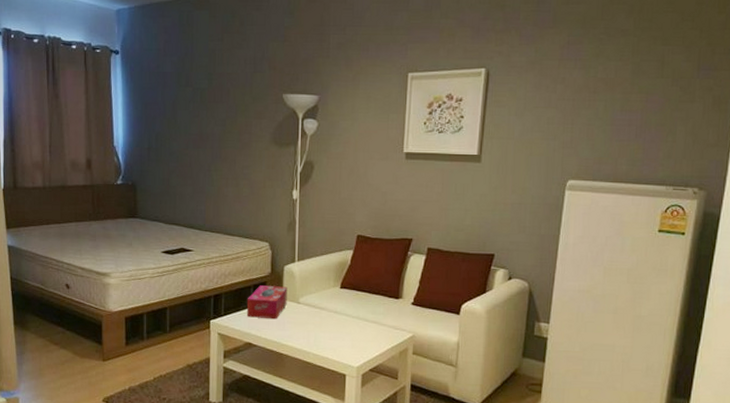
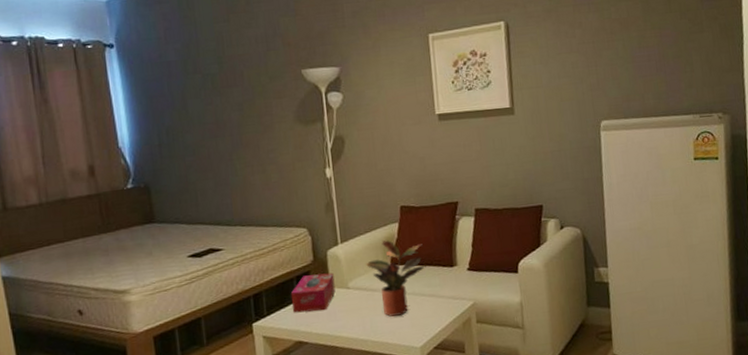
potted plant: none [318,265,373,335] -> present [366,240,426,317]

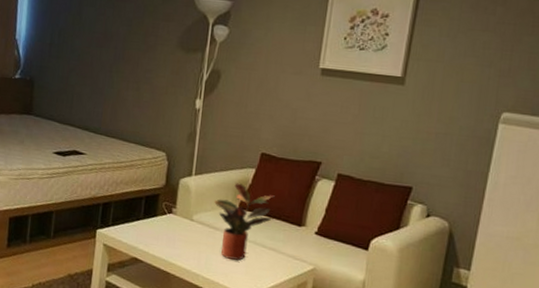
tissue box: present [290,272,336,313] -> none [135,197,182,236]

